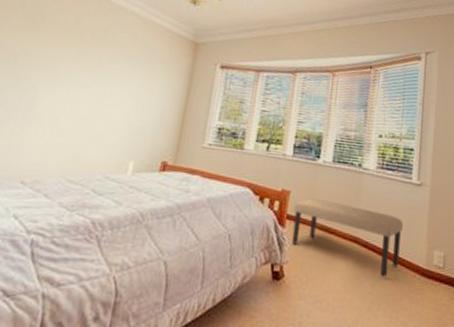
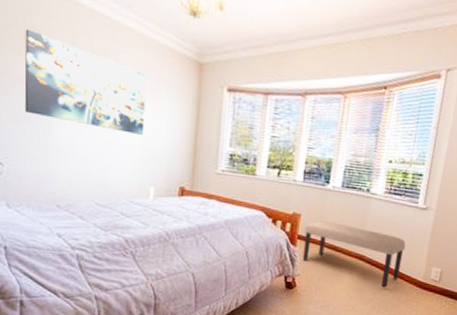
wall art: none [10,10,142,109] -> present [24,29,146,136]

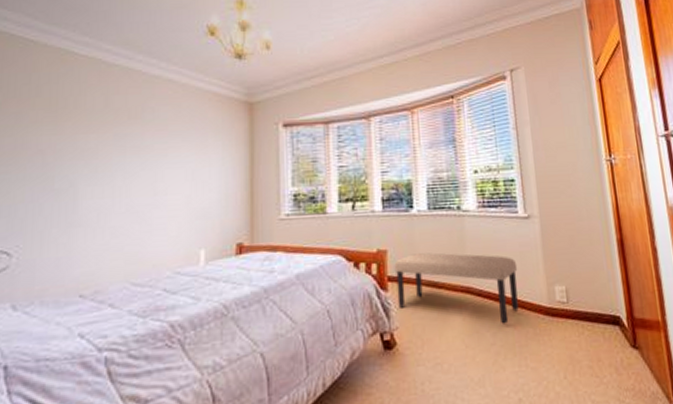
wall art: present [24,29,146,136] -> none [44,97,190,191]

